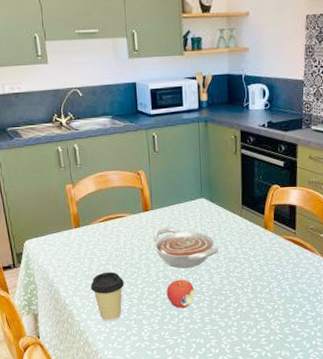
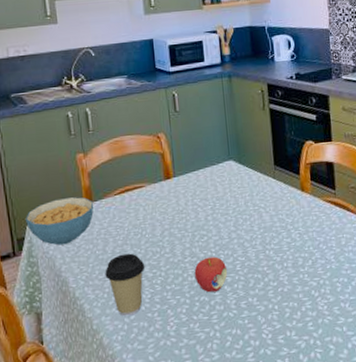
cereal bowl: none [23,222,81,261] -> present [26,197,94,246]
bowl: present [153,226,219,269] -> none [177,195,252,244]

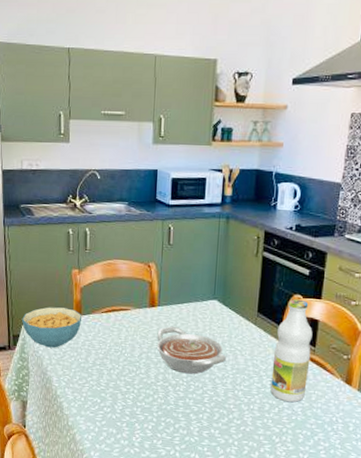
coffee cup: present [105,253,145,317] -> none [84,366,121,421]
bowl: none [177,195,252,244] -> present [157,326,227,374]
apple: present [194,256,228,293] -> none [164,385,196,417]
bottle: none [296,145,335,252] -> present [270,299,313,403]

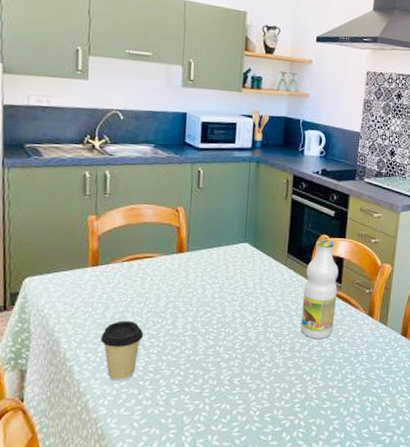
cereal bowl: present [22,307,83,348] -> none [23,258,100,305]
coffee cup: none [84,366,121,421] -> present [100,321,144,382]
bowl: present [157,326,227,374] -> none [185,271,258,320]

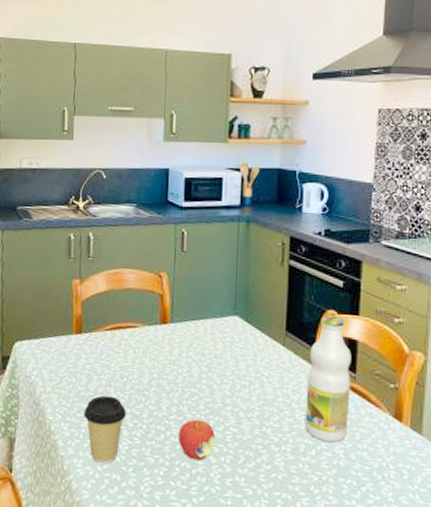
apple: none [192,333,226,367] -> present [178,419,216,461]

